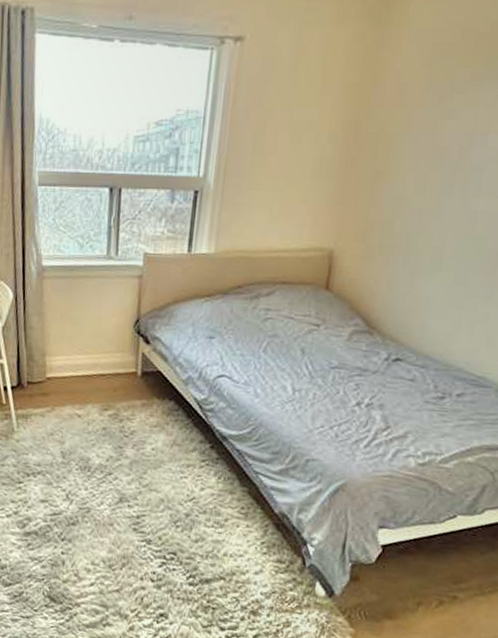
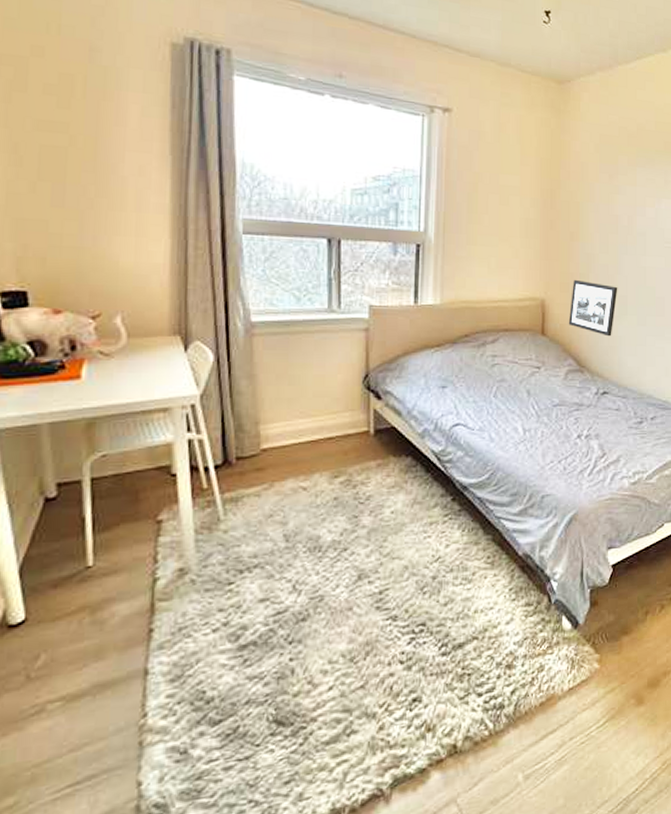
picture frame: none [360,228,433,296] -> present [568,280,618,337]

